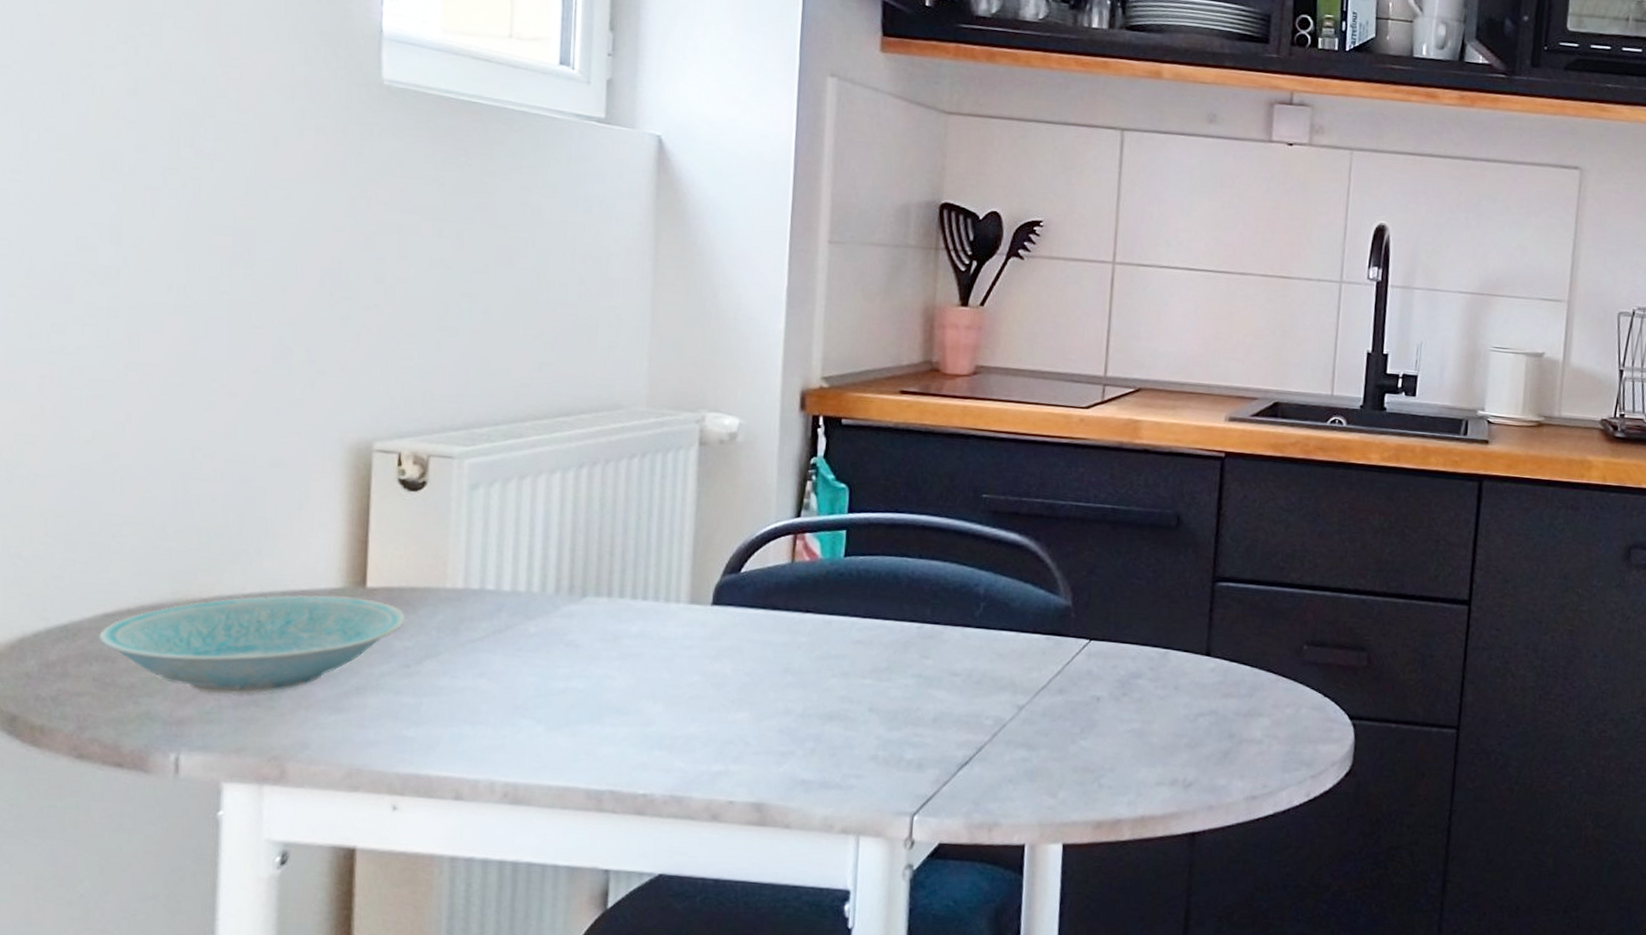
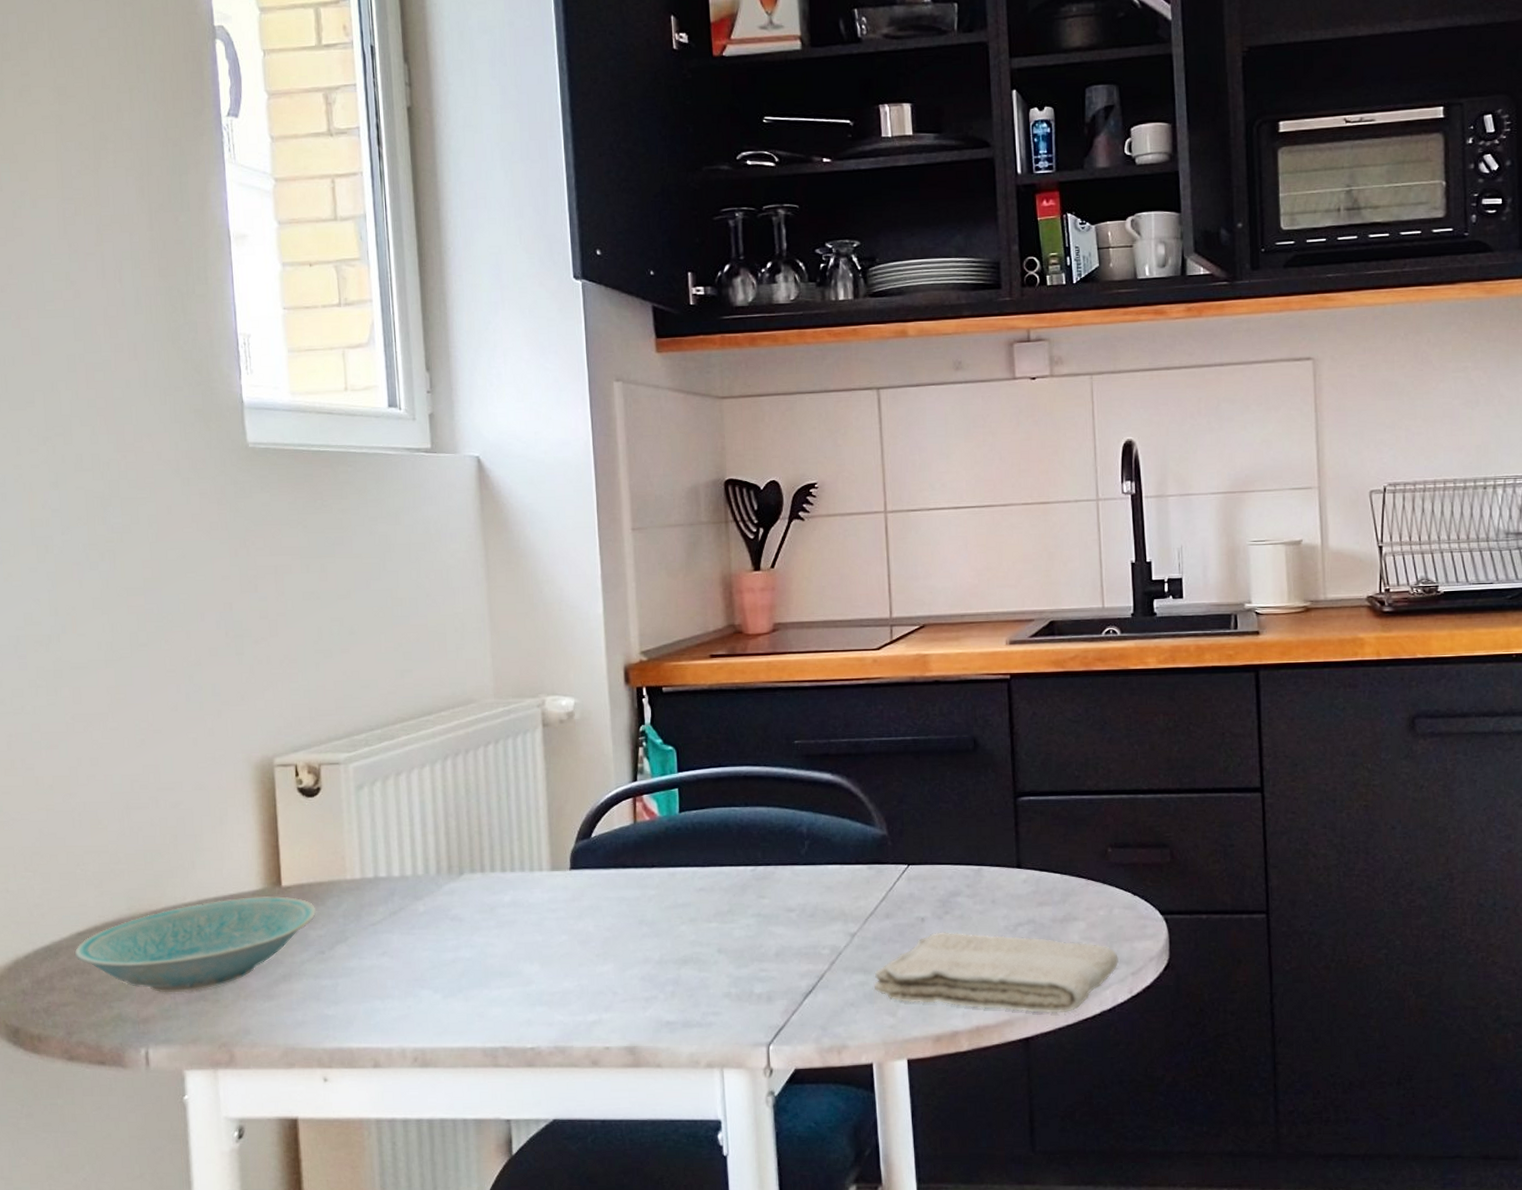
washcloth: none [1037,713,1300,810] -> present [874,932,1118,1014]

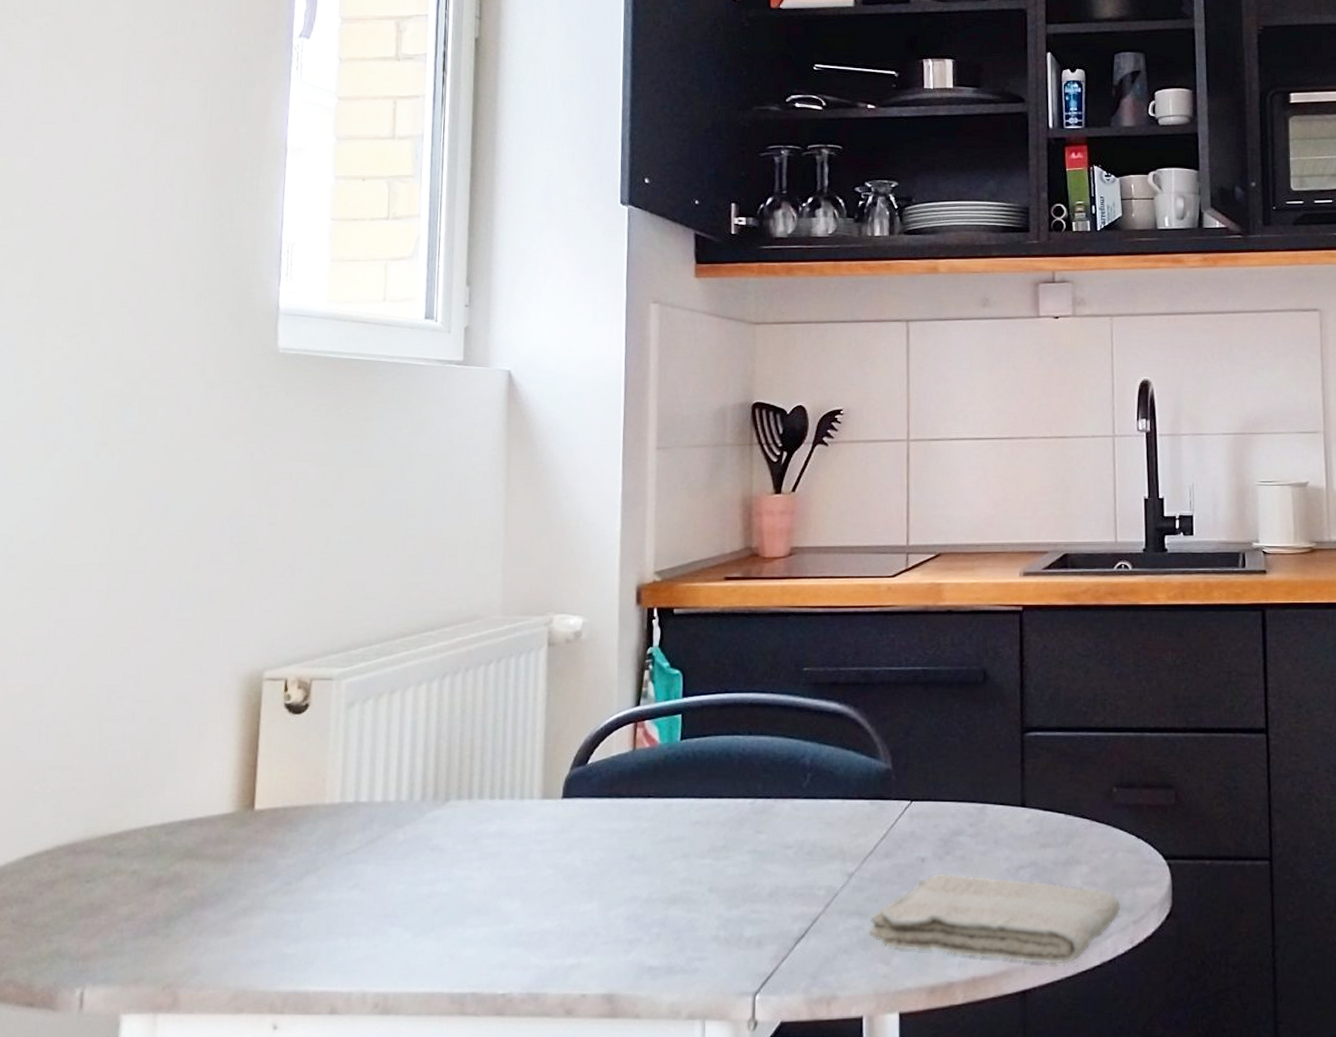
bowl: present [74,896,316,993] -> none [18,821,288,926]

